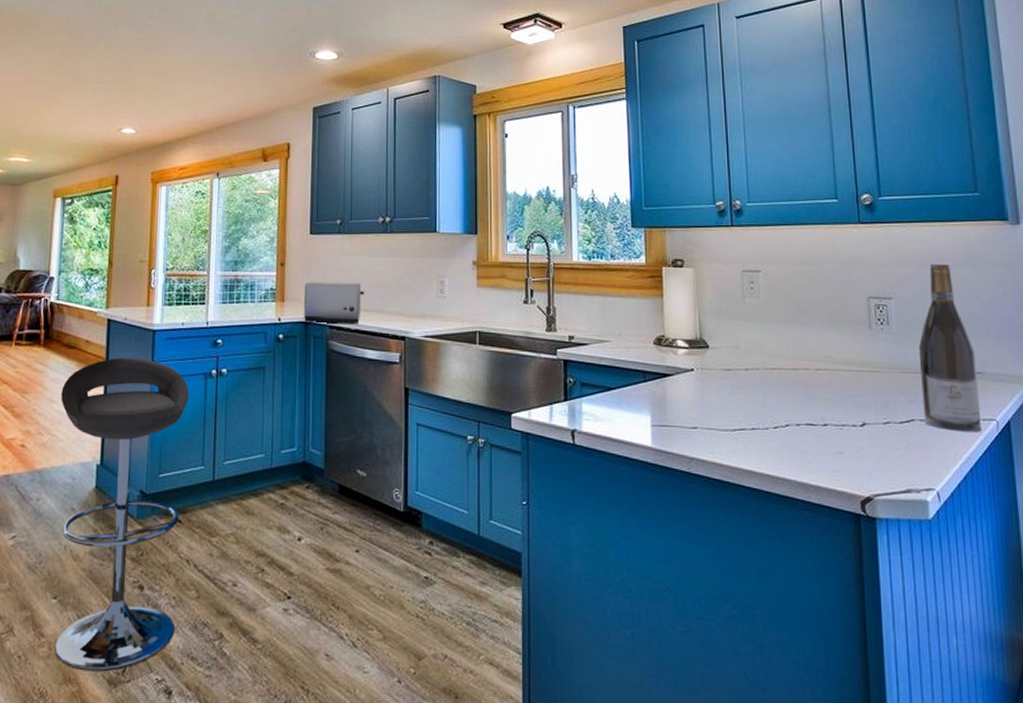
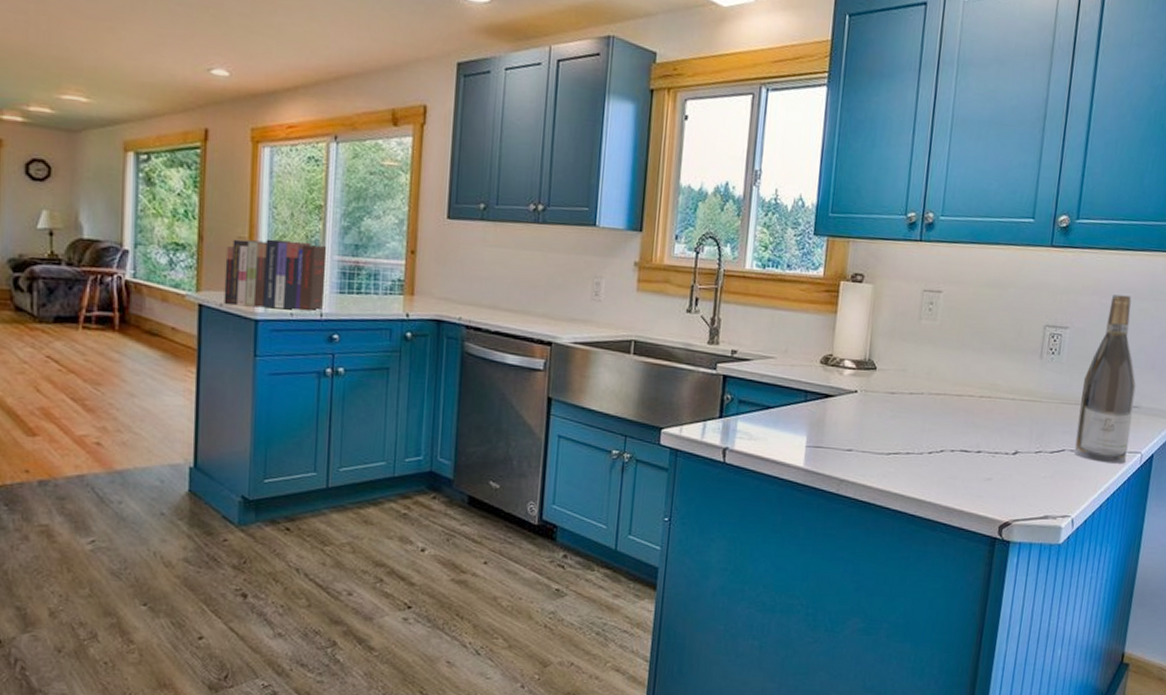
bar stool: present [54,358,189,672] -> none [143,349,299,678]
books: none [128,260,211,320] -> present [224,238,326,312]
toaster: present [303,281,365,325] -> none [435,274,509,326]

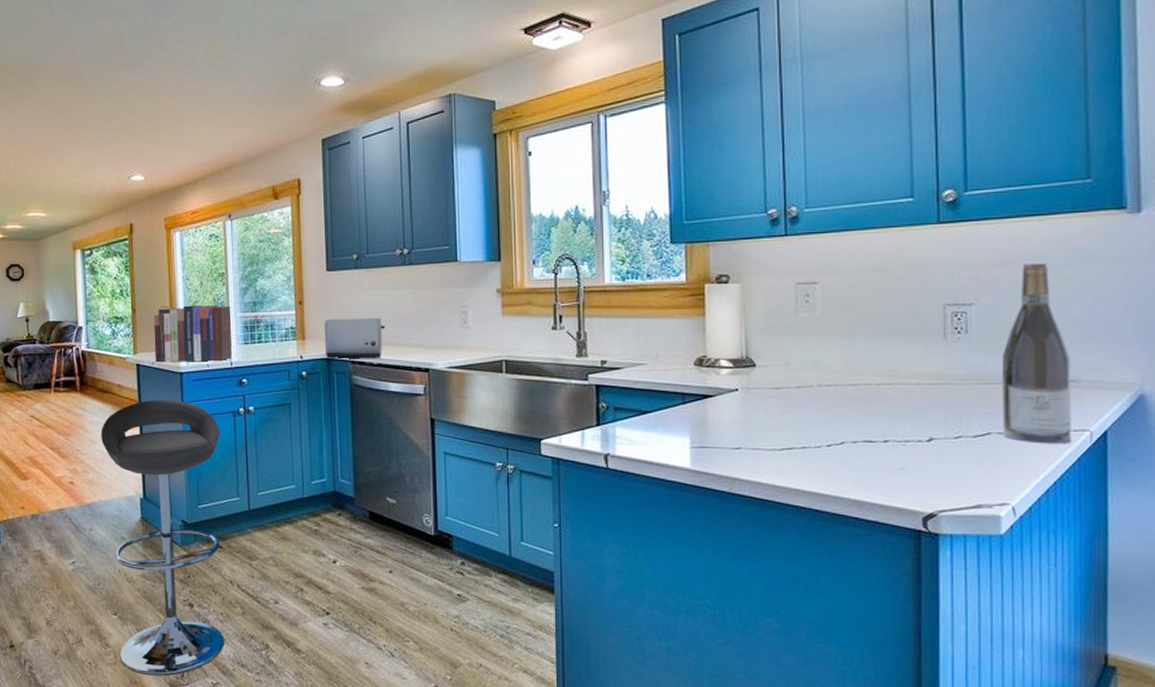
bar stool: none [143,349,299,678] -> present [101,400,224,676]
toaster: none [435,274,509,326] -> present [324,317,386,359]

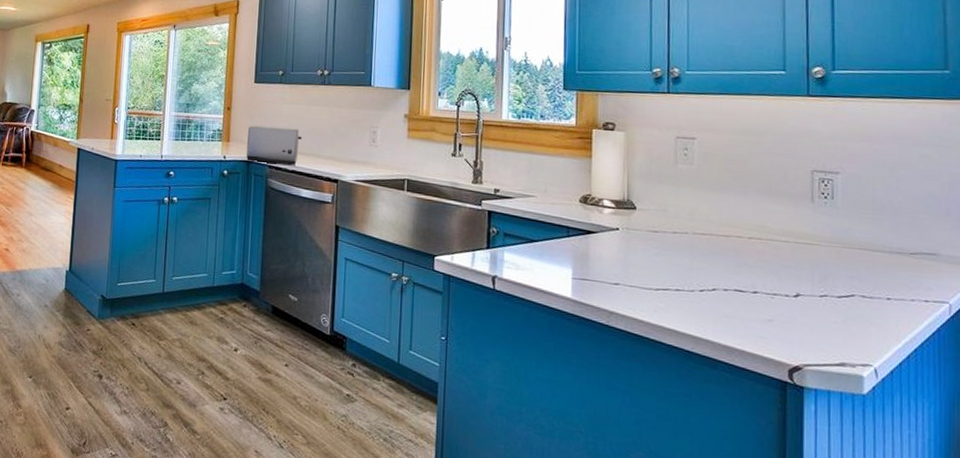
bar stool: present [101,400,224,676] -> none [28,181,145,442]
books: present [153,304,232,363] -> none [94,100,166,154]
wine bottle: present [1001,263,1072,444] -> none [865,141,931,314]

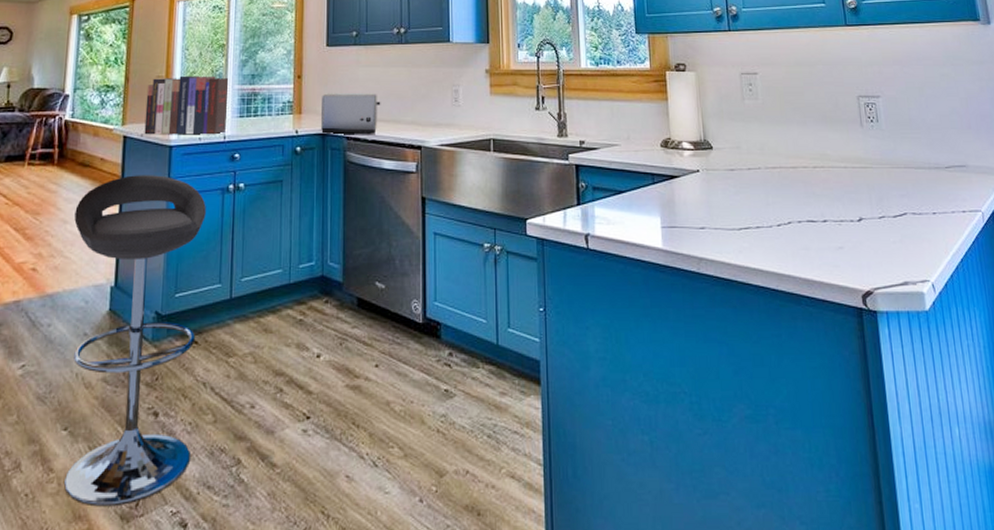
bar stool: none [28,181,145,442] -> present [63,175,206,507]
books: none [94,100,166,154] -> present [144,75,228,135]

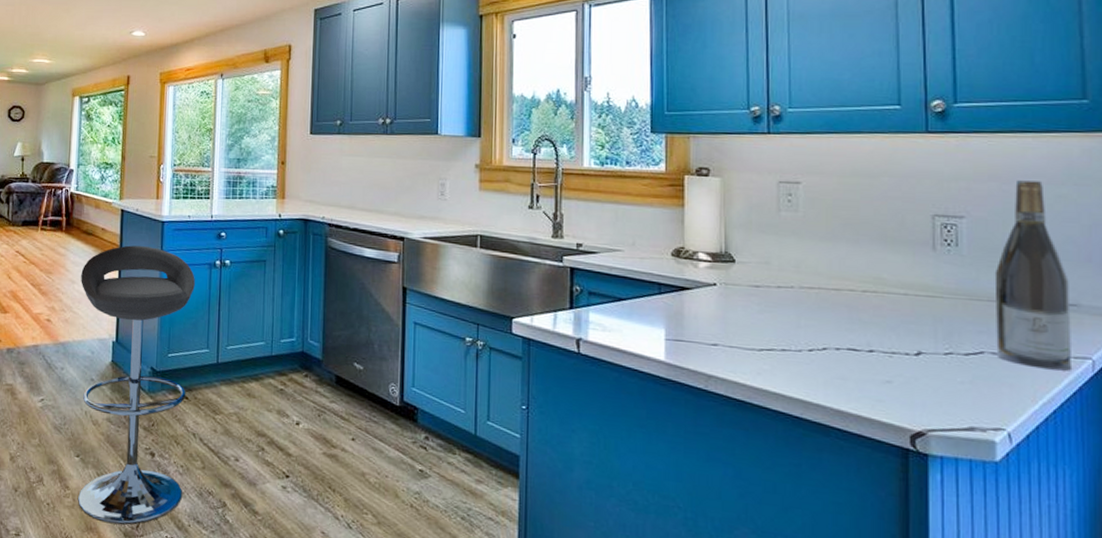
books: present [144,75,228,135] -> none [139,157,215,214]
toaster: present [320,93,381,135] -> none [302,180,364,223]
wine bottle: none [906,63,969,223] -> present [994,180,1071,371]

